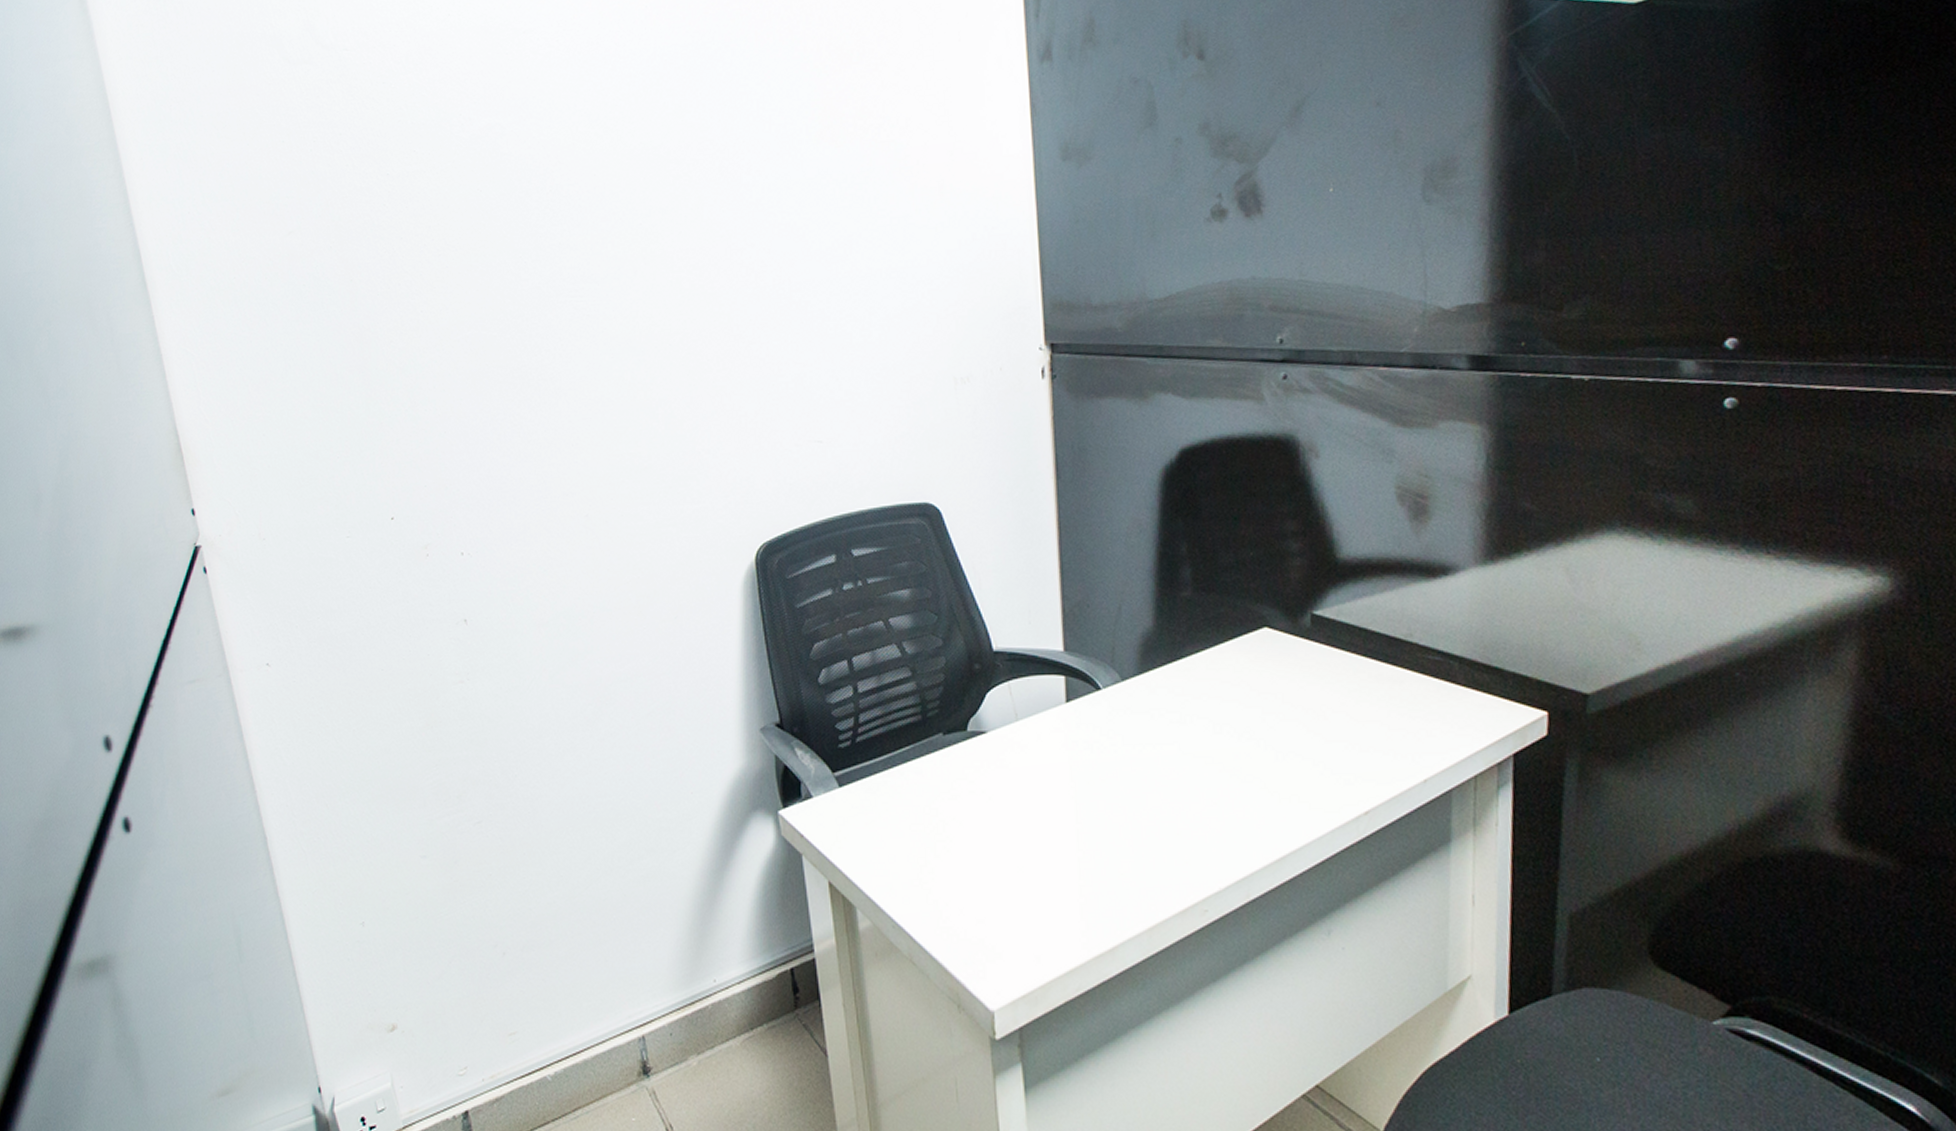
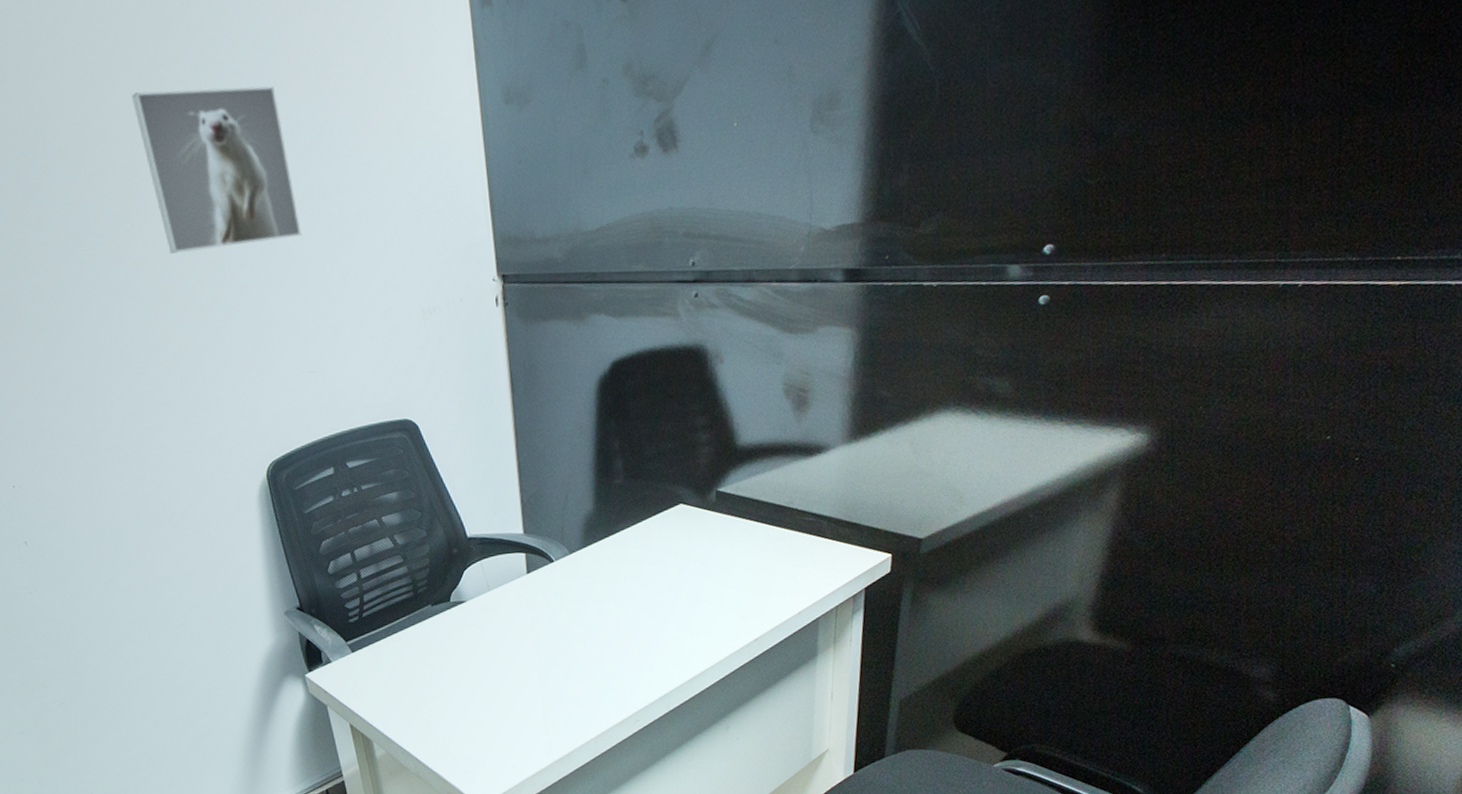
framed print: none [652,134,822,304] -> present [132,85,302,254]

